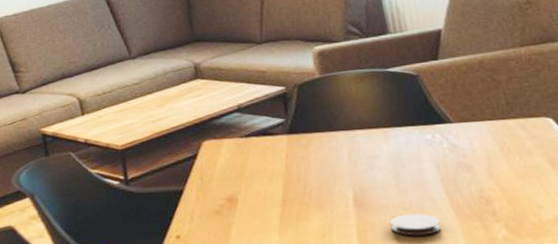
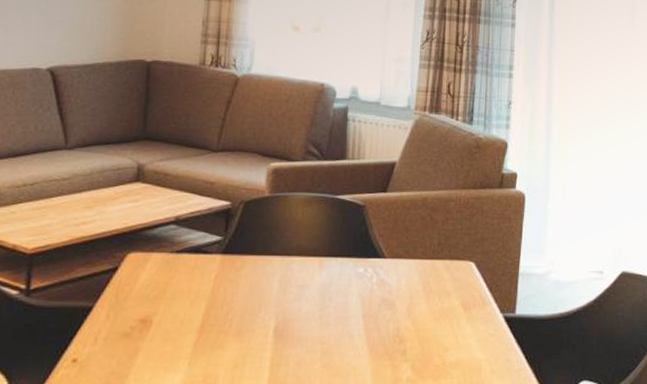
coaster: present [390,213,441,236] -> none [305,349,353,372]

